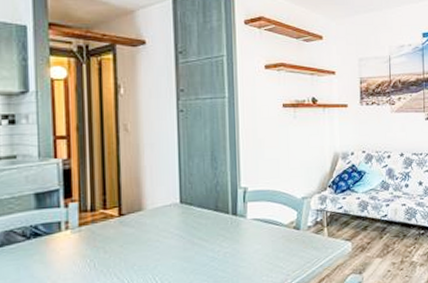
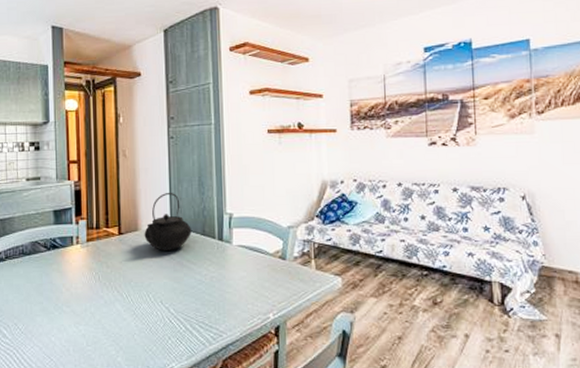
teapot: none [149,169,203,230] -> present [144,193,192,251]

